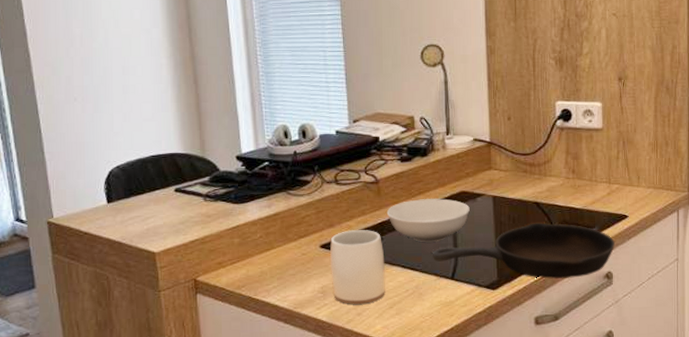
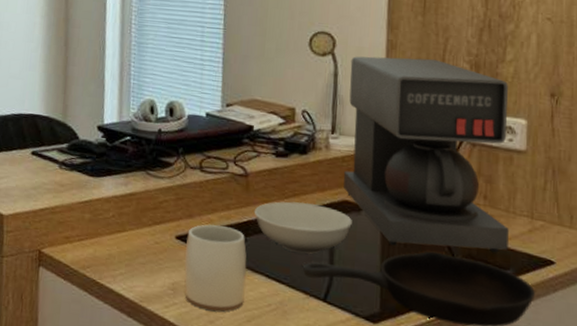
coffee maker: none [458,59,593,224] -> present [343,56,509,253]

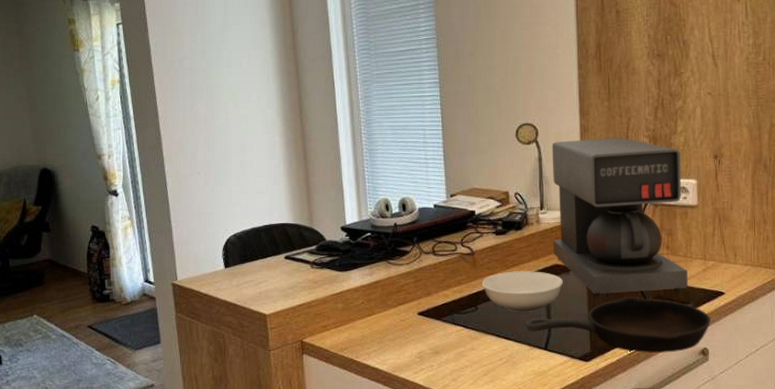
mug: present [184,224,247,312] -> none [427,299,480,370]

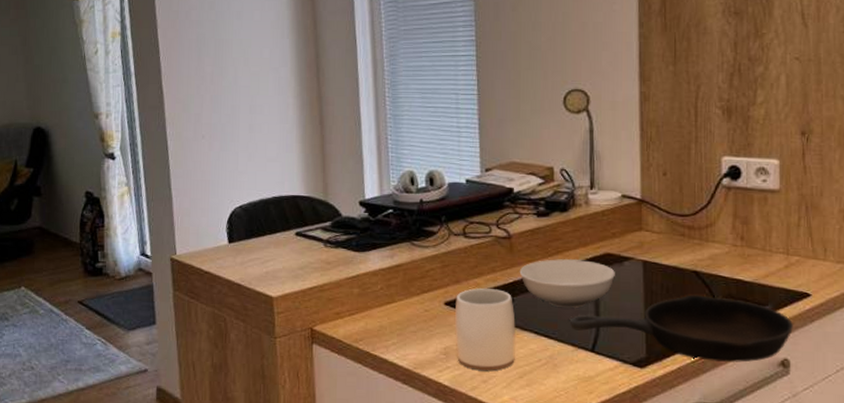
mug: none [427,299,480,370] -> present [454,288,516,371]
coffee maker: present [552,137,688,297] -> none [604,107,766,293]

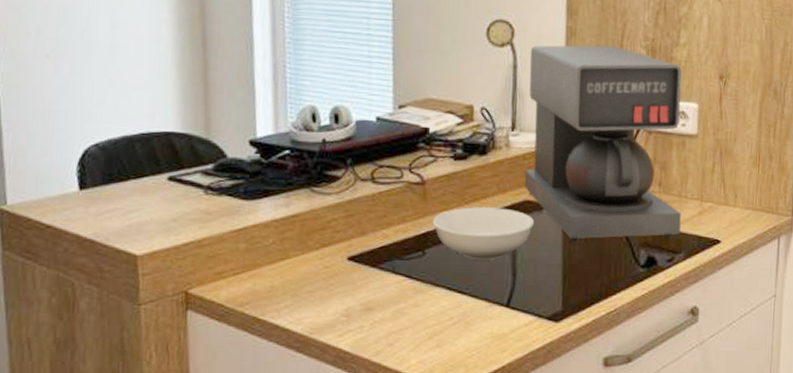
mug: present [454,288,516,371] -> none [358,241,427,332]
frying pan: present [570,295,793,363] -> none [485,243,703,313]
coffee maker: none [604,107,766,293] -> present [524,45,682,242]

